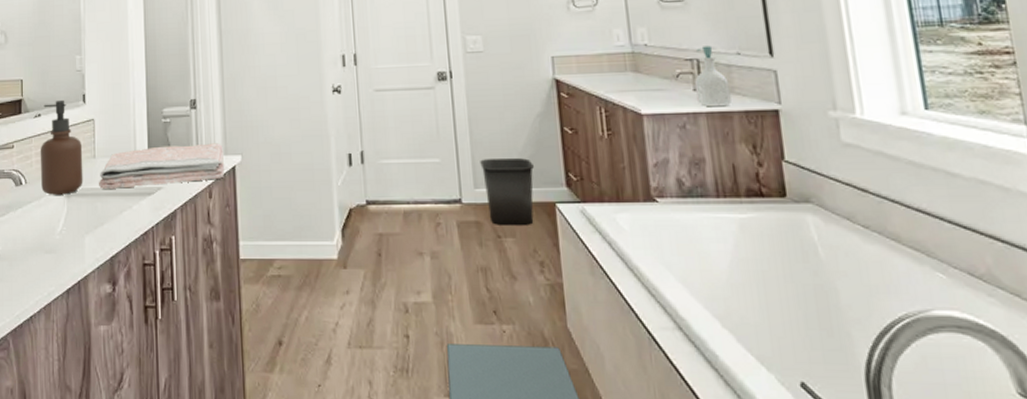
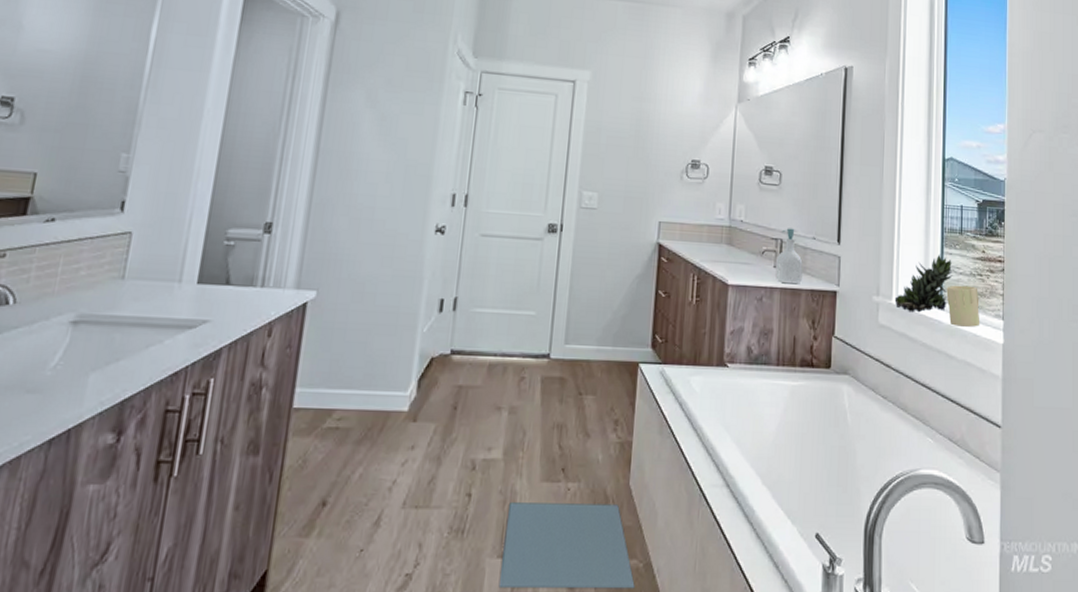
soap dispenser: present [40,99,83,195] -> none [37,203,109,321]
towel: present [99,143,224,189] -> none [122,272,296,319]
waste bin: present [480,158,534,225] -> none [574,315,625,383]
succulent plant: none [859,53,939,126] -> present [894,254,954,313]
candle: none [931,87,992,139] -> present [946,285,980,328]

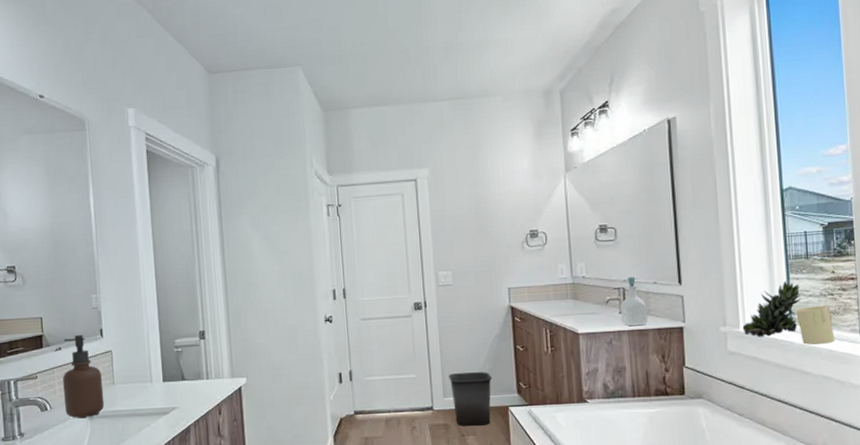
soap dispenser: none [37,203,109,321] -> present [62,334,105,418]
waste bin: none [574,315,625,383] -> present [448,372,492,426]

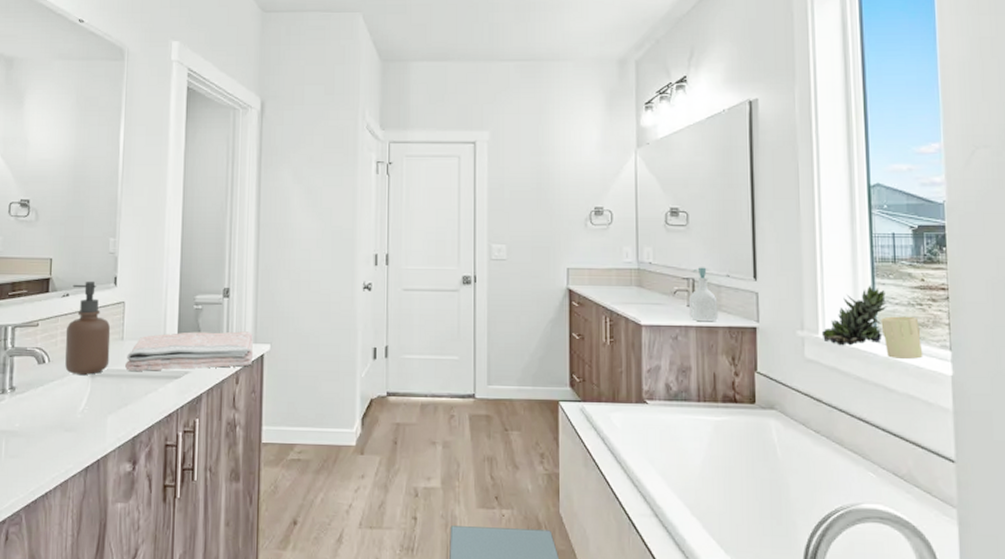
towel: none [119,368,232,411] -> present [125,331,253,371]
waste bin: present [448,372,492,426] -> none [495,359,542,420]

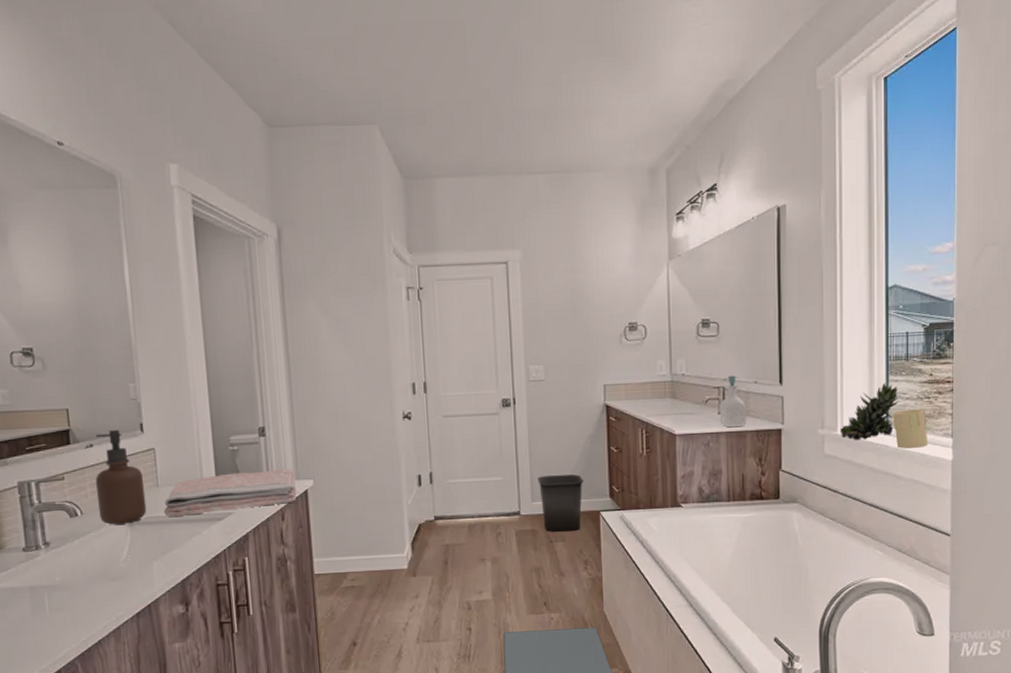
waste bin: none [495,359,542,420] -> present [537,474,583,532]

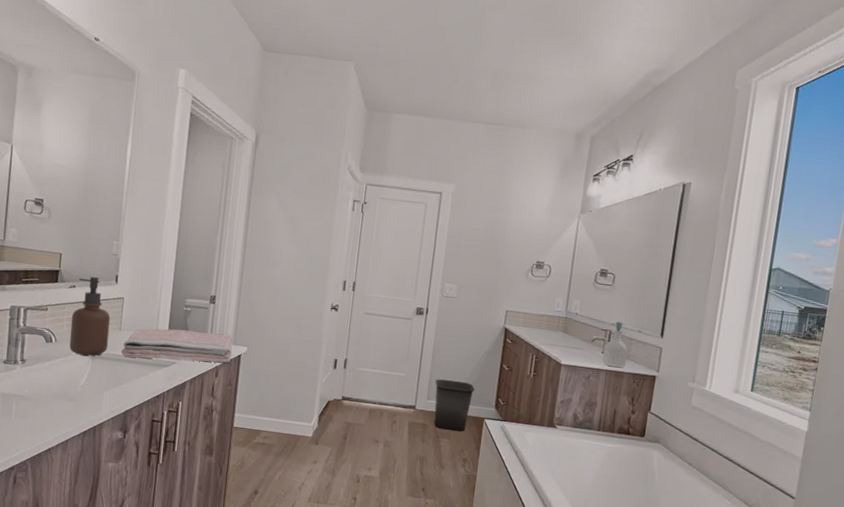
succulent plant: present [840,382,900,441] -> none [708,351,768,400]
candle: present [893,409,928,449] -> none [757,378,789,416]

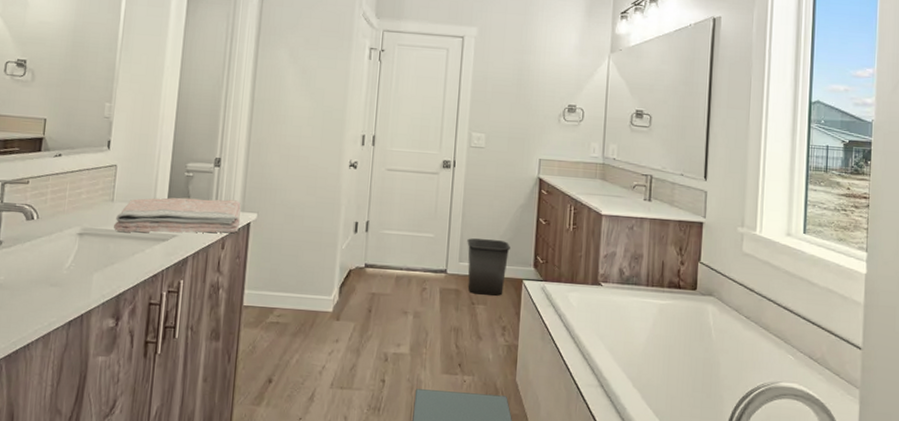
soap dispenser: present [69,276,111,356] -> none [53,143,102,233]
soap bottle: present [602,321,628,368] -> none [645,165,671,216]

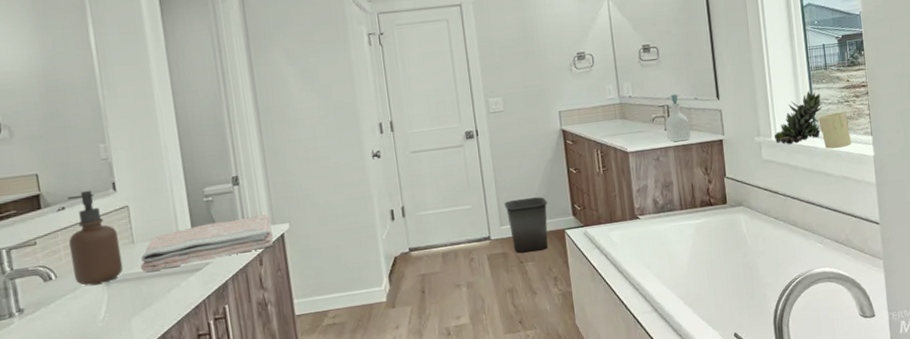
soap dispenser: none [53,143,102,233] -> present [67,190,124,286]
soap bottle: none [645,165,671,216] -> present [666,94,691,142]
succulent plant: none [759,190,818,244] -> present [774,90,823,145]
candle: none [810,219,844,258] -> present [818,112,852,149]

